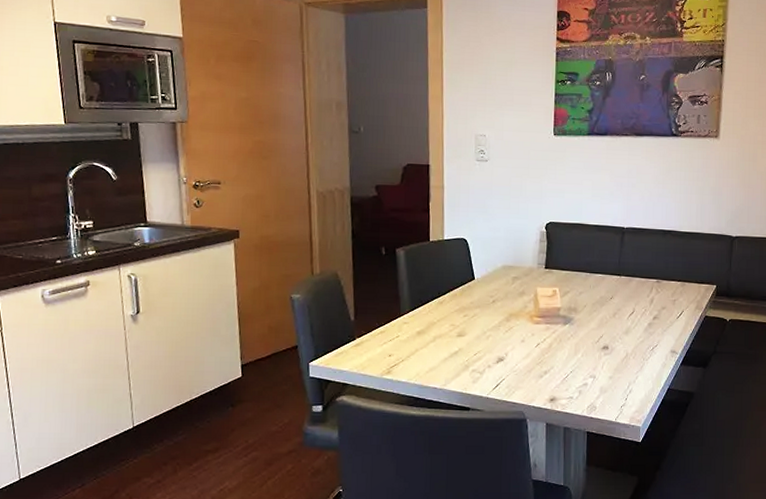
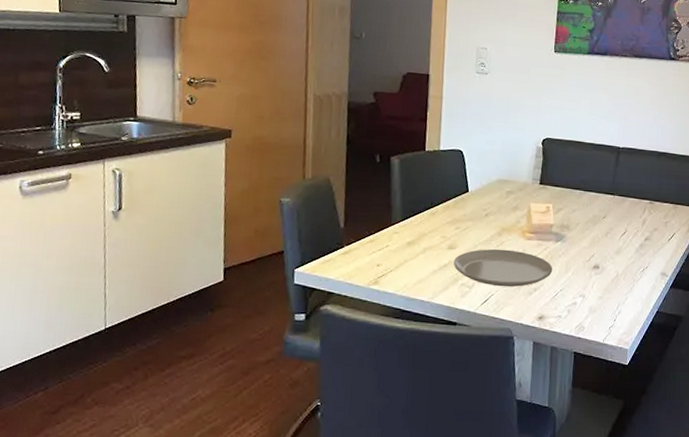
plate: none [463,334,562,371] -> present [453,248,553,287]

